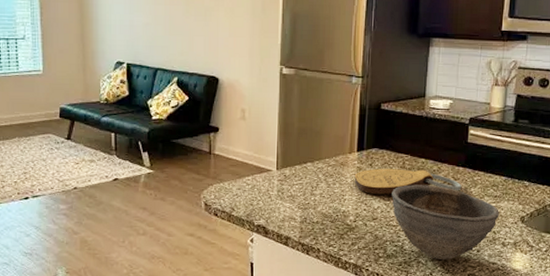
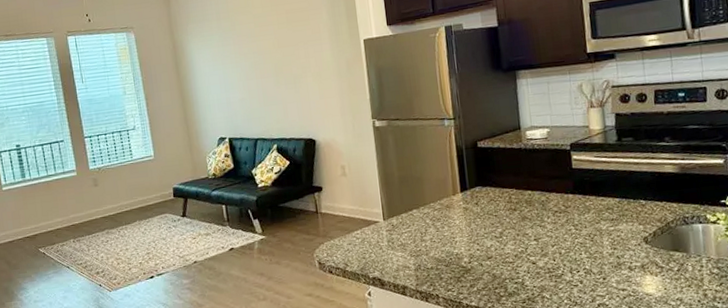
cutting board: present [354,168,462,195] -> none [462,202,575,233]
bowl: present [392,184,499,261] -> none [503,216,620,293]

